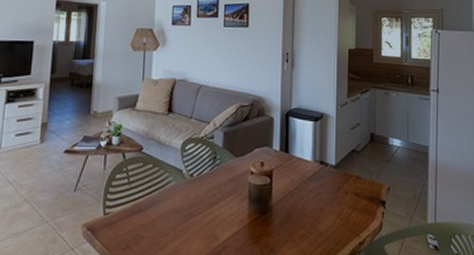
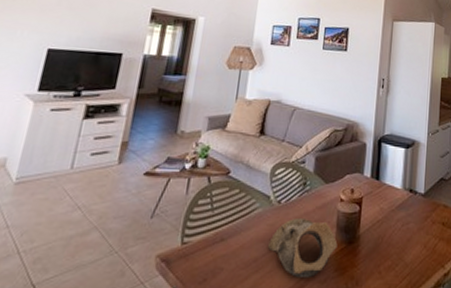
decorative bowl: none [184,189,251,246] -> present [268,217,338,279]

